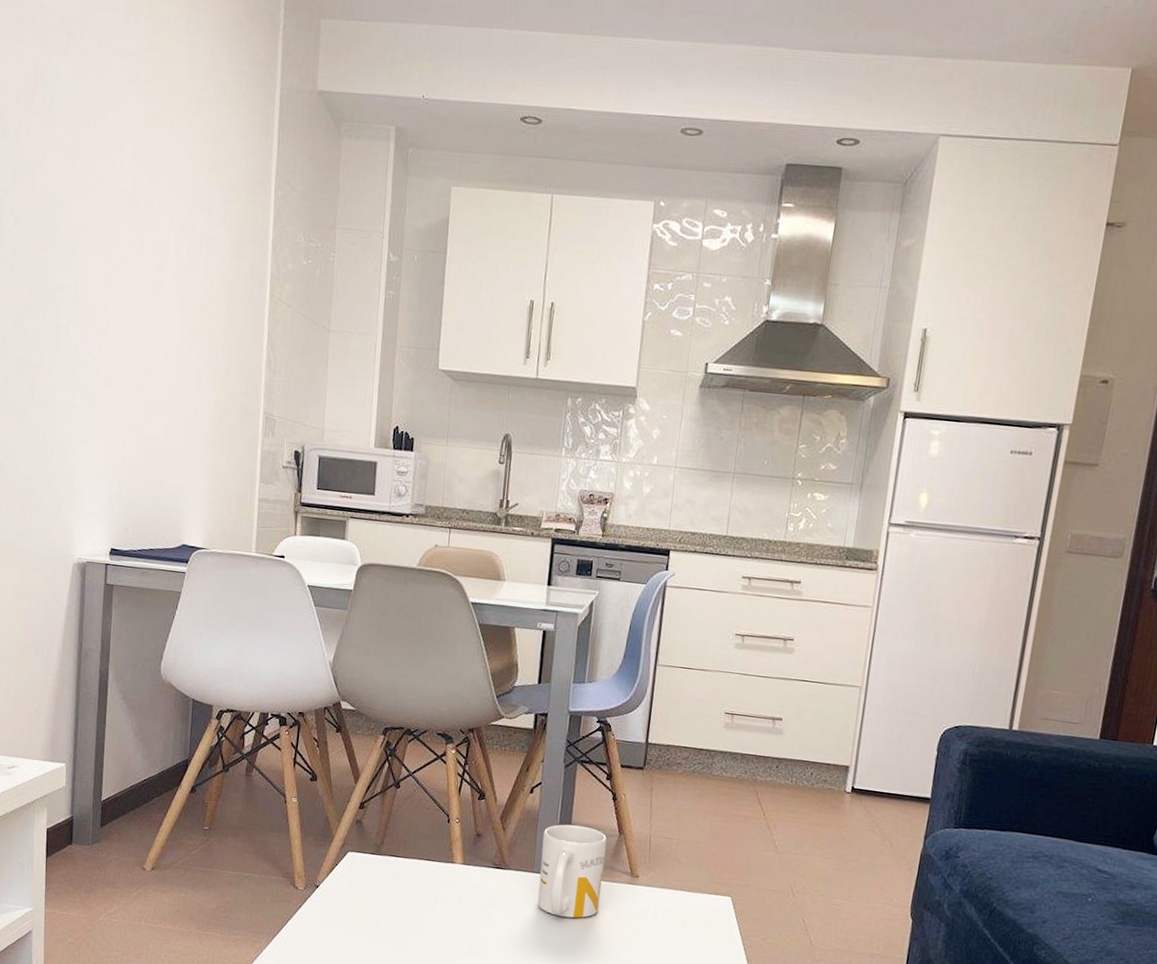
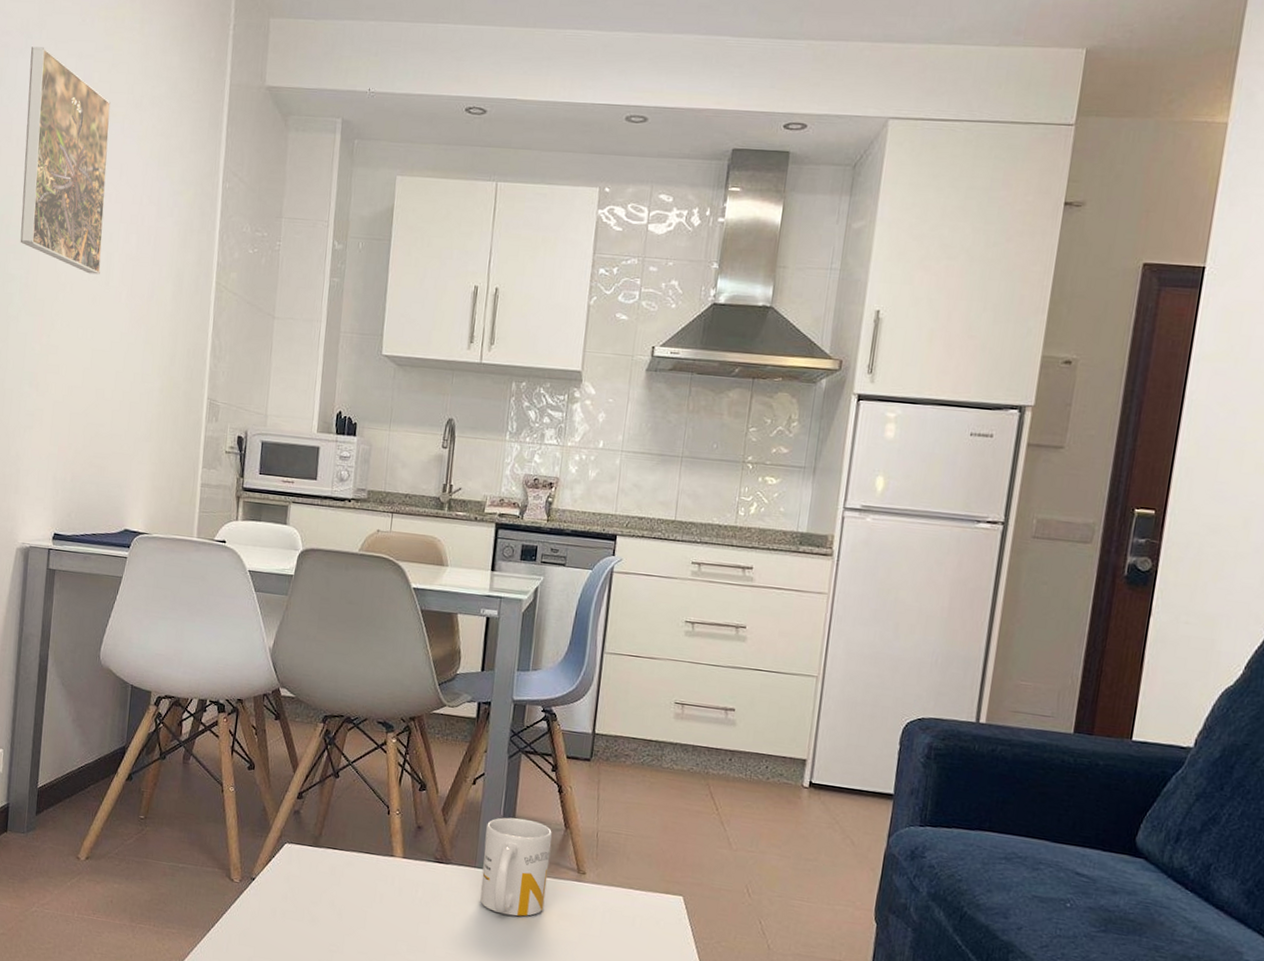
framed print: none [67,44,158,285] -> present [20,47,111,275]

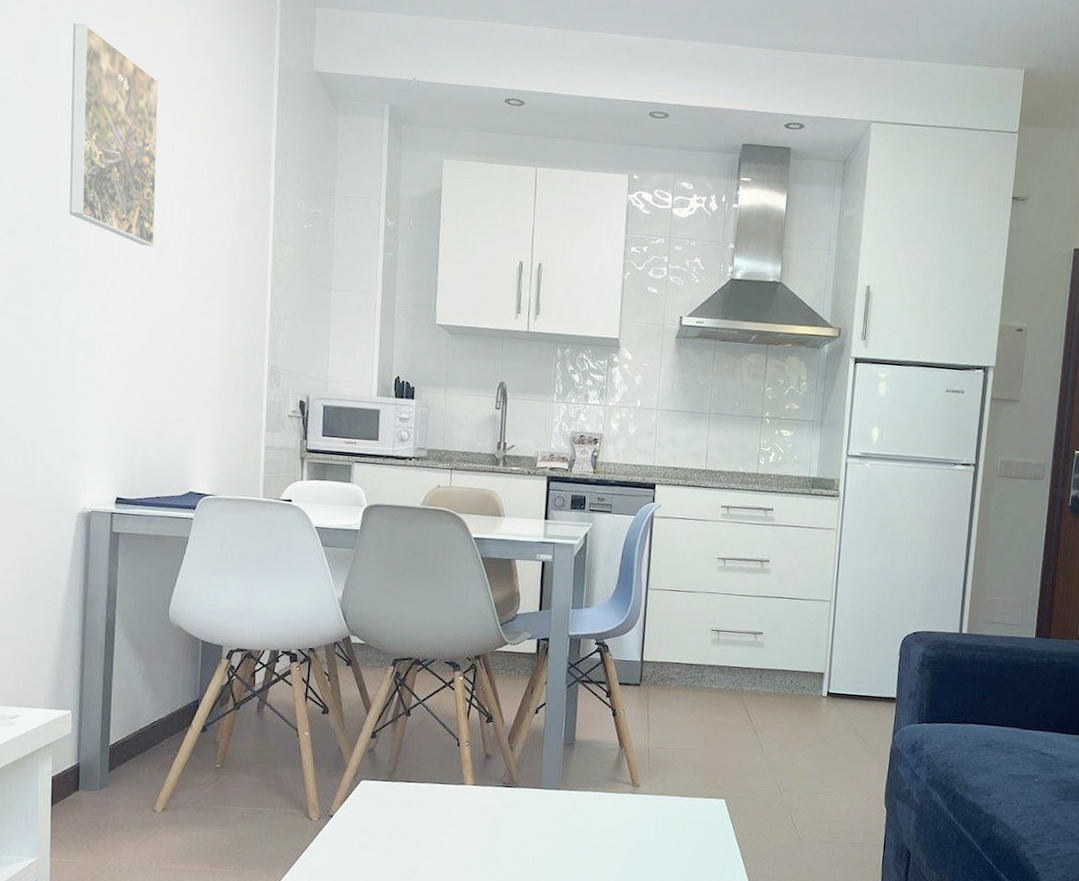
mug: present [480,817,553,917] -> none [546,741,609,830]

